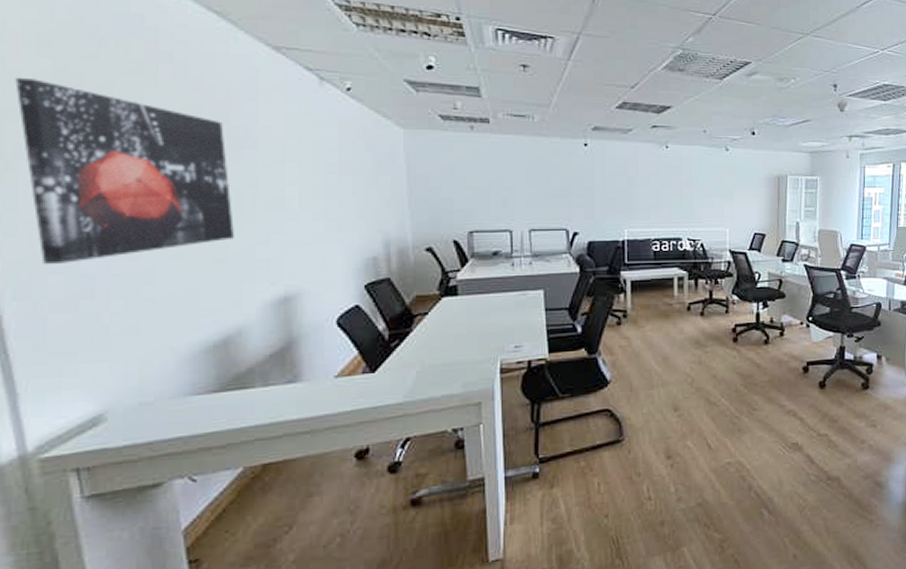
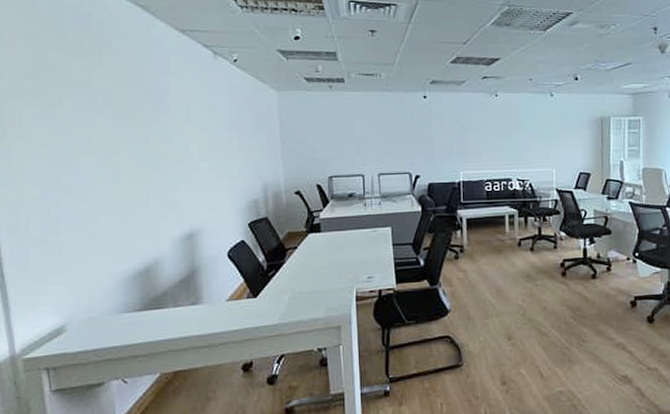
wall art: present [15,78,234,265] -> none [10,67,153,209]

